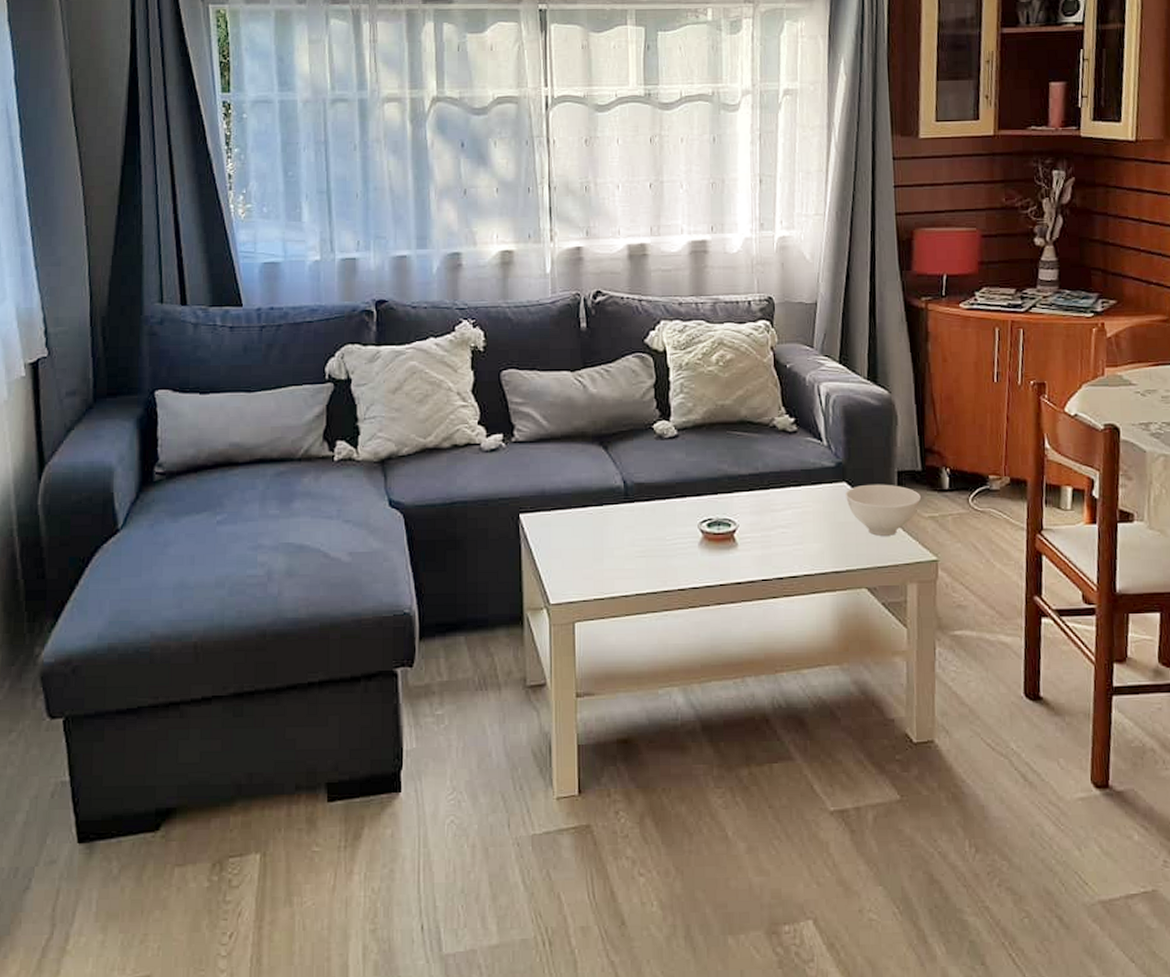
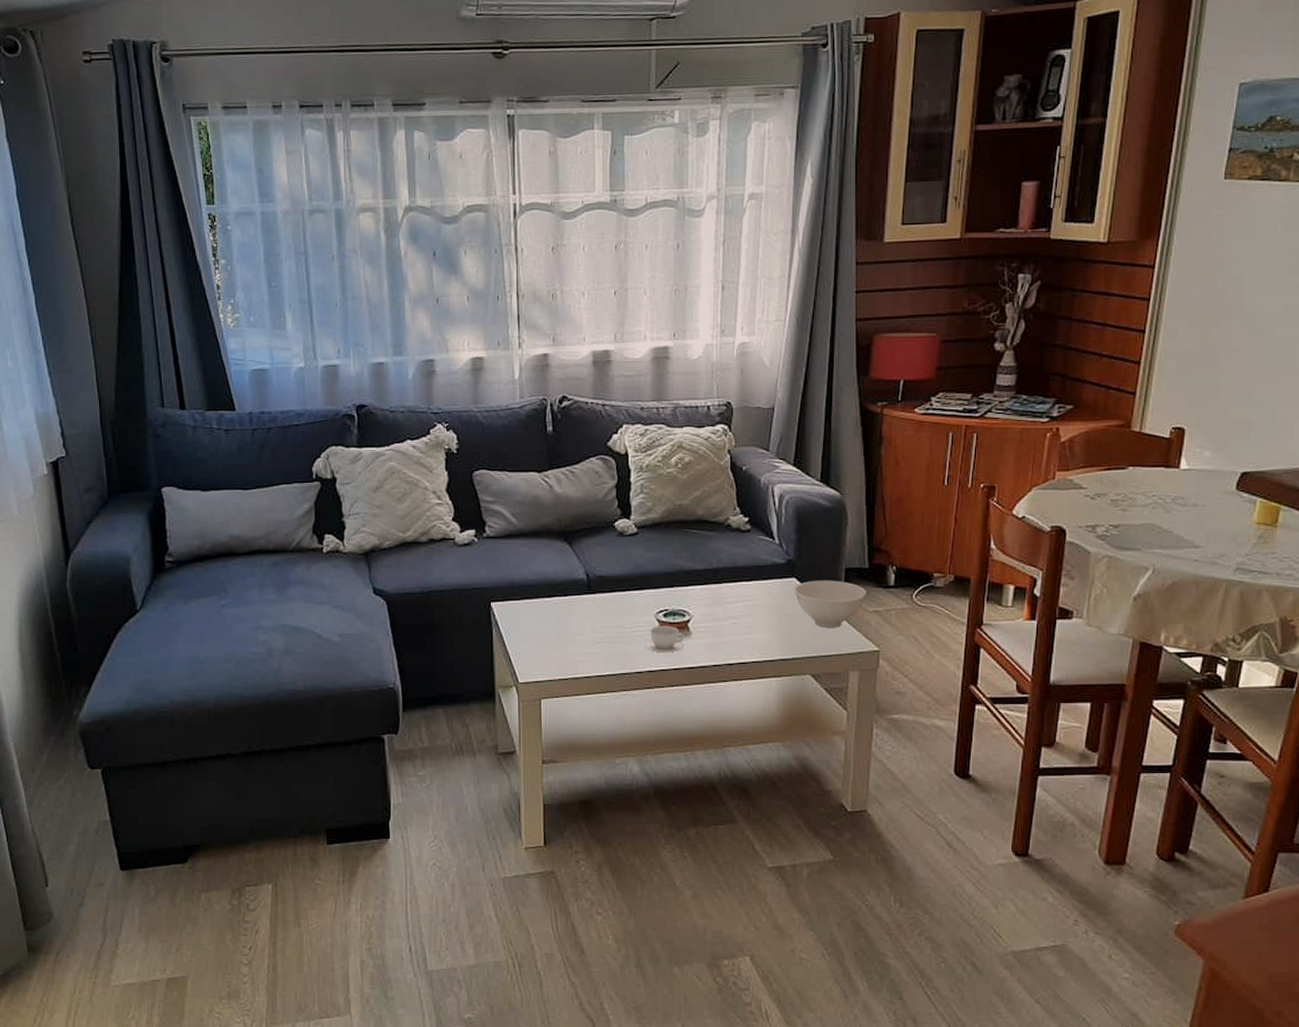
teacup: none [688,536,730,567] -> present [645,625,684,653]

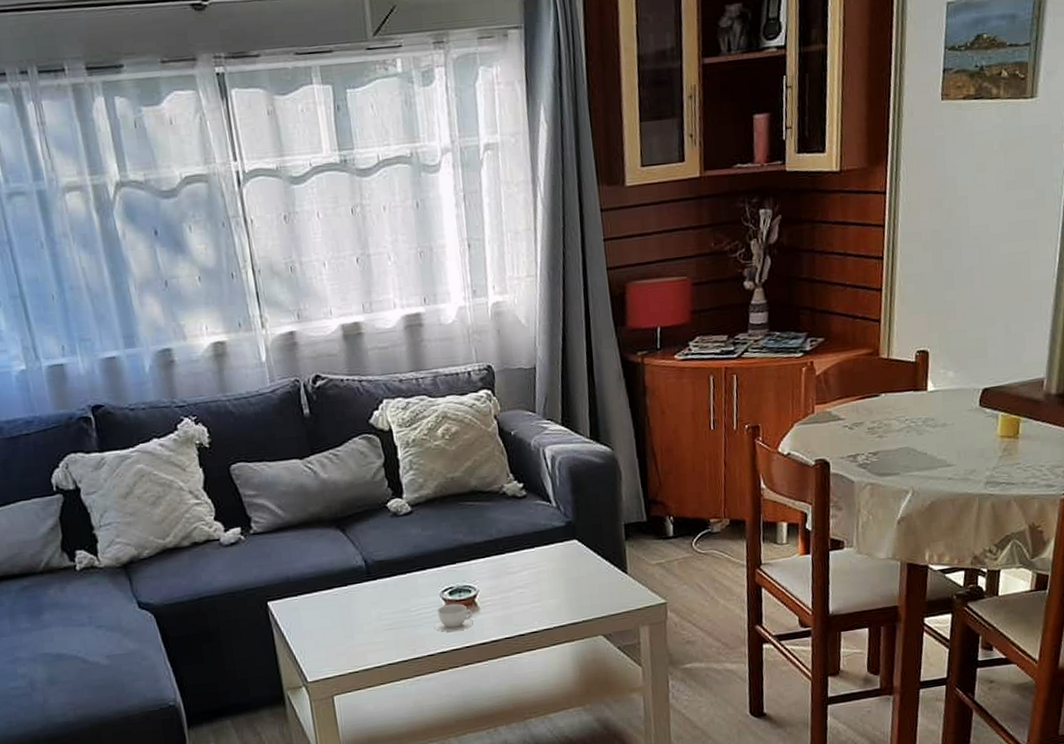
bowl: present [794,580,867,628] -> none [576,537,649,586]

